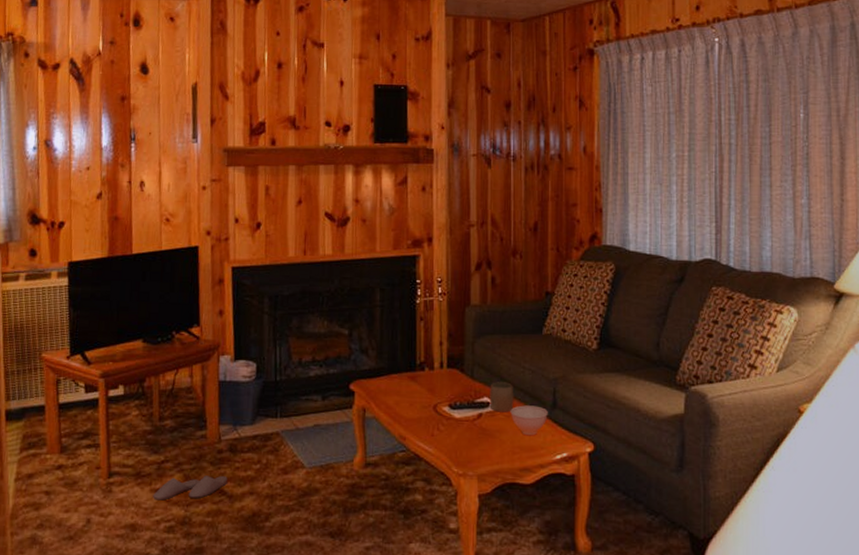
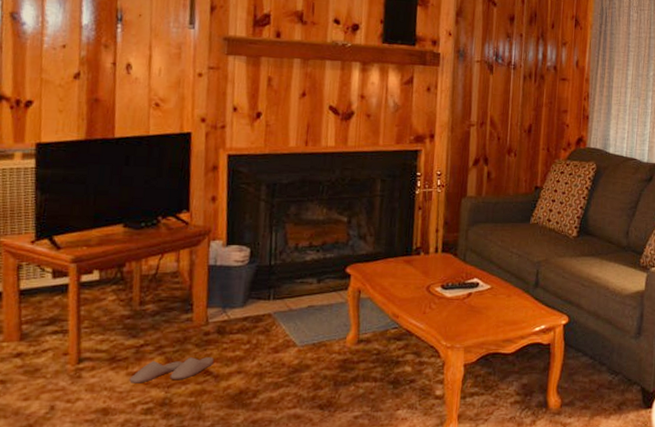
mug: present [489,382,514,413] -> none [479,265,502,292]
bowl: present [510,405,548,436] -> none [497,285,531,312]

